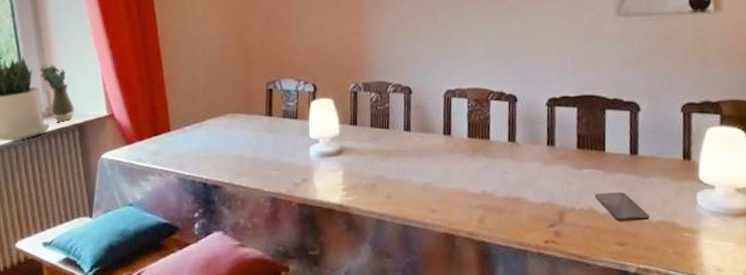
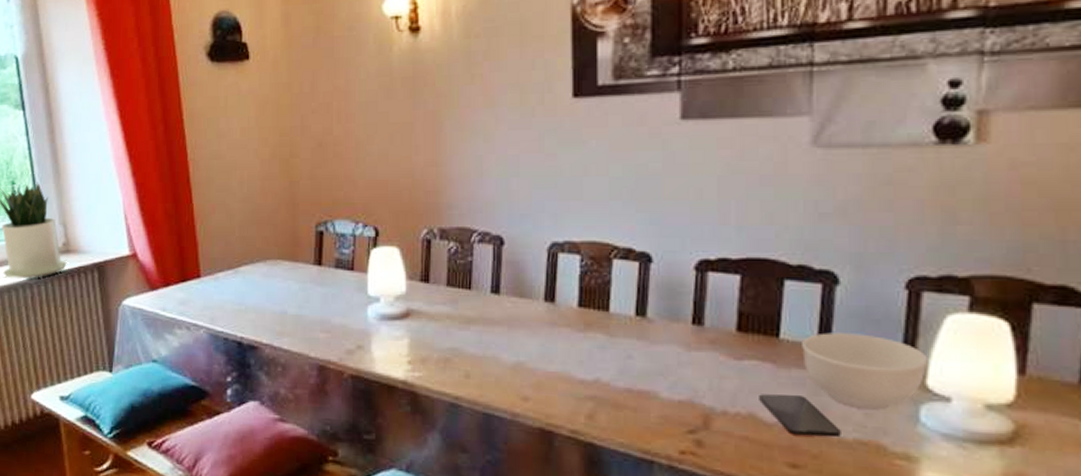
vase: present [40,64,74,123] -> none [56,191,93,261]
bowl: none [620,145,699,199] -> present [802,332,929,410]

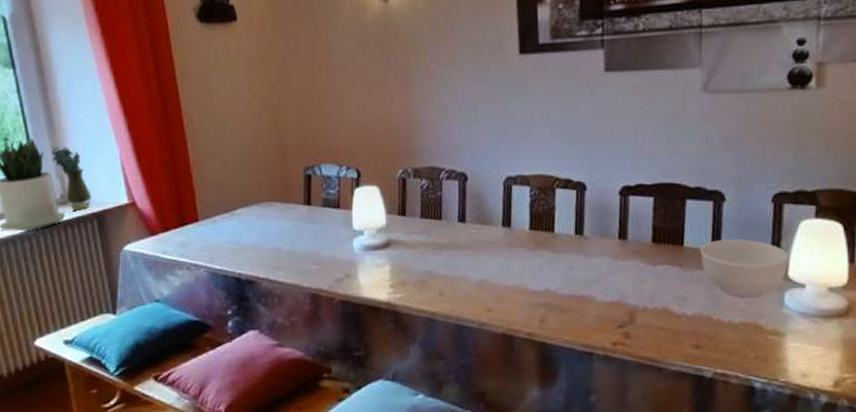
vase: none [56,191,93,261] -> present [51,146,92,212]
phone: present [759,394,841,438] -> none [670,290,730,323]

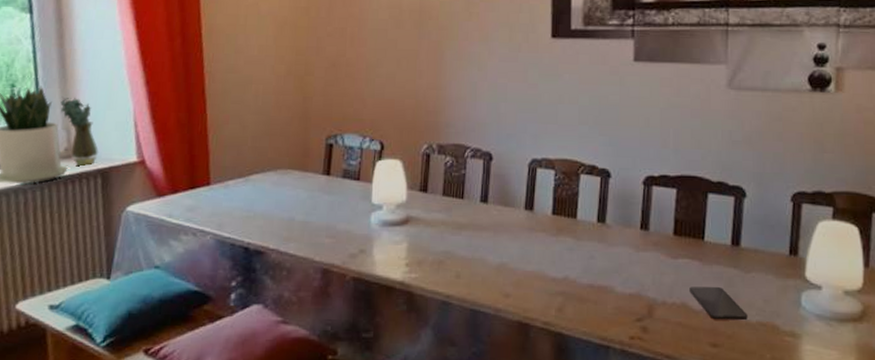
phone: none [670,290,730,323] -> present [689,286,748,321]
bowl: present [700,239,789,298] -> none [720,236,807,297]

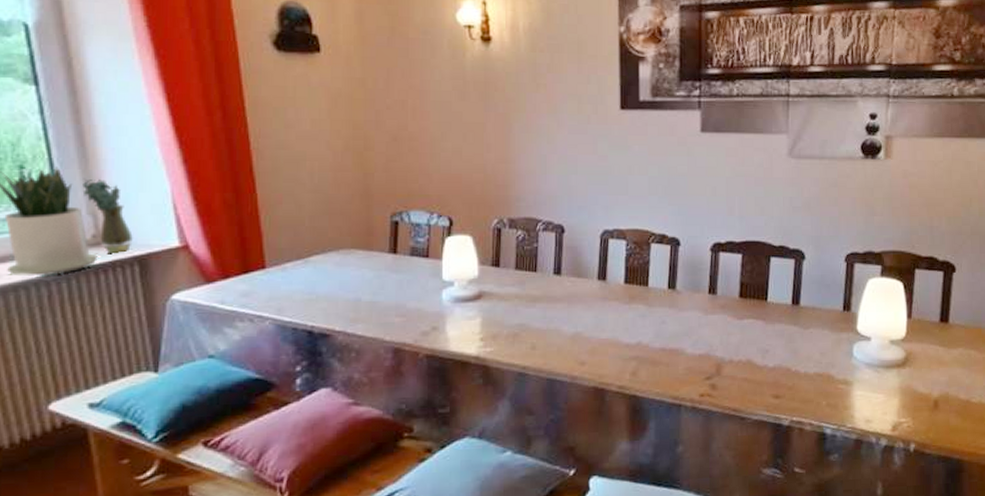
phone: present [689,286,748,321] -> none [754,343,806,374]

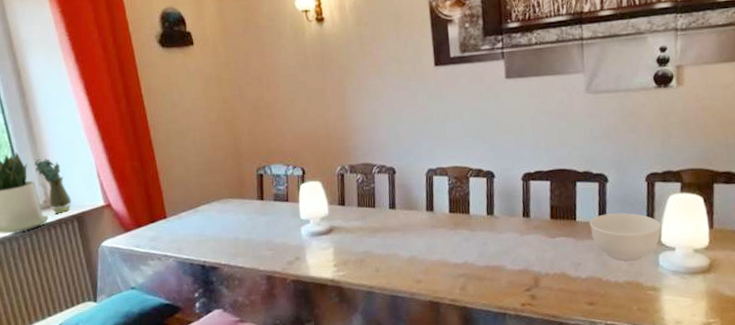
bowl: none [782,295,858,350] -> present [589,212,662,261]

